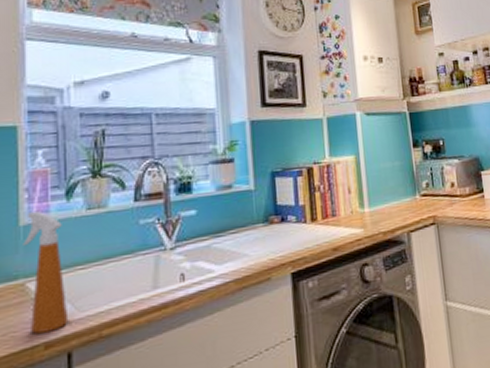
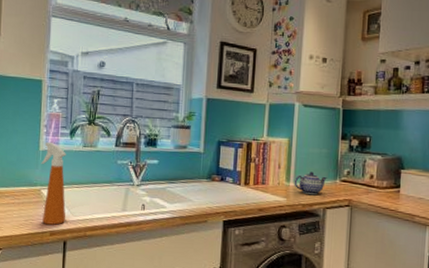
teapot: none [369,190,405,219] -> present [294,171,327,196]

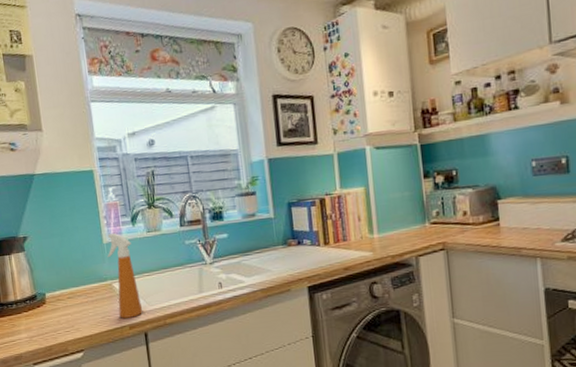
teapot: present [294,171,327,196] -> none [378,218,415,245]

